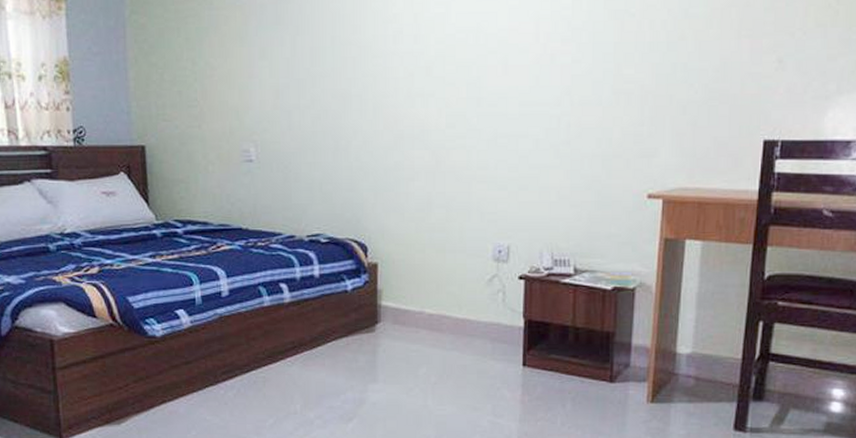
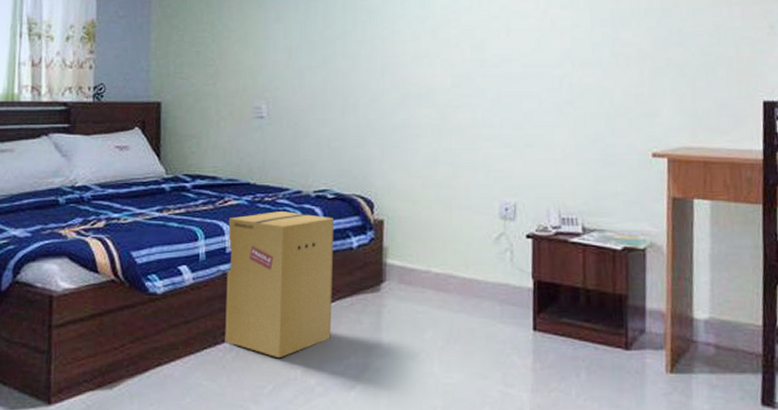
cardboard box: none [222,256,329,395] -> present [225,211,335,359]

